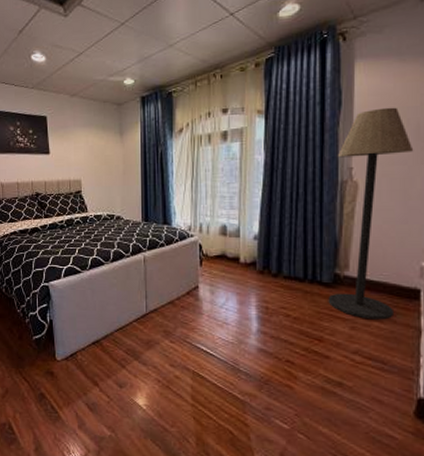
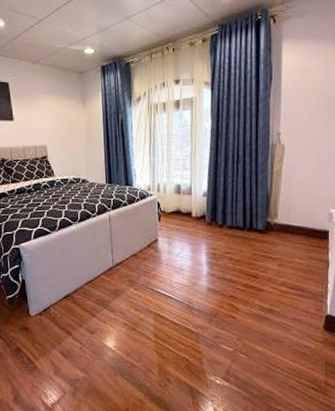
floor lamp: present [328,107,414,320] -> none [262,82,326,257]

